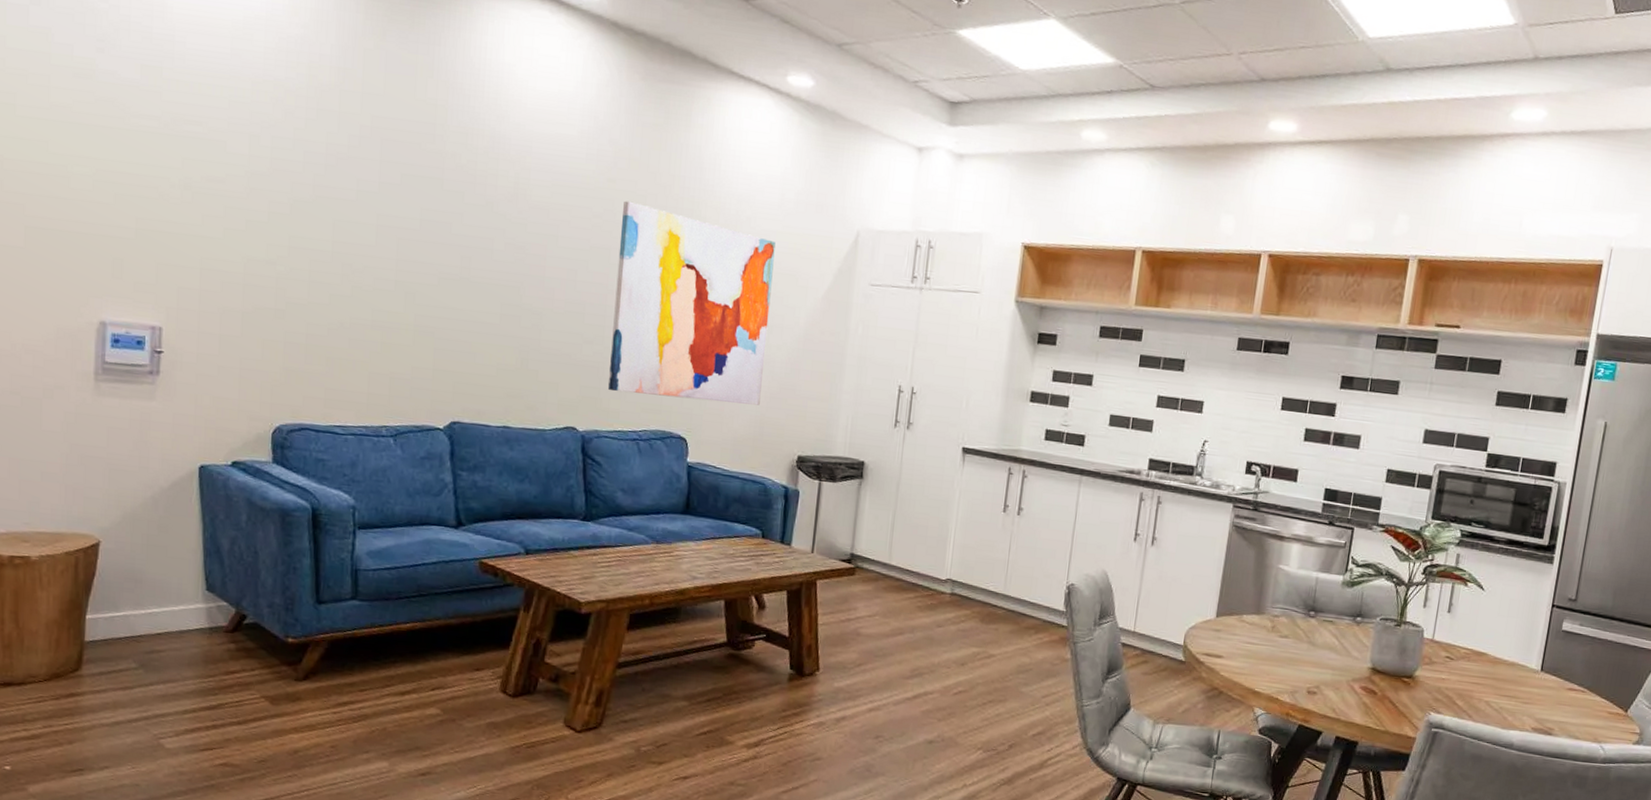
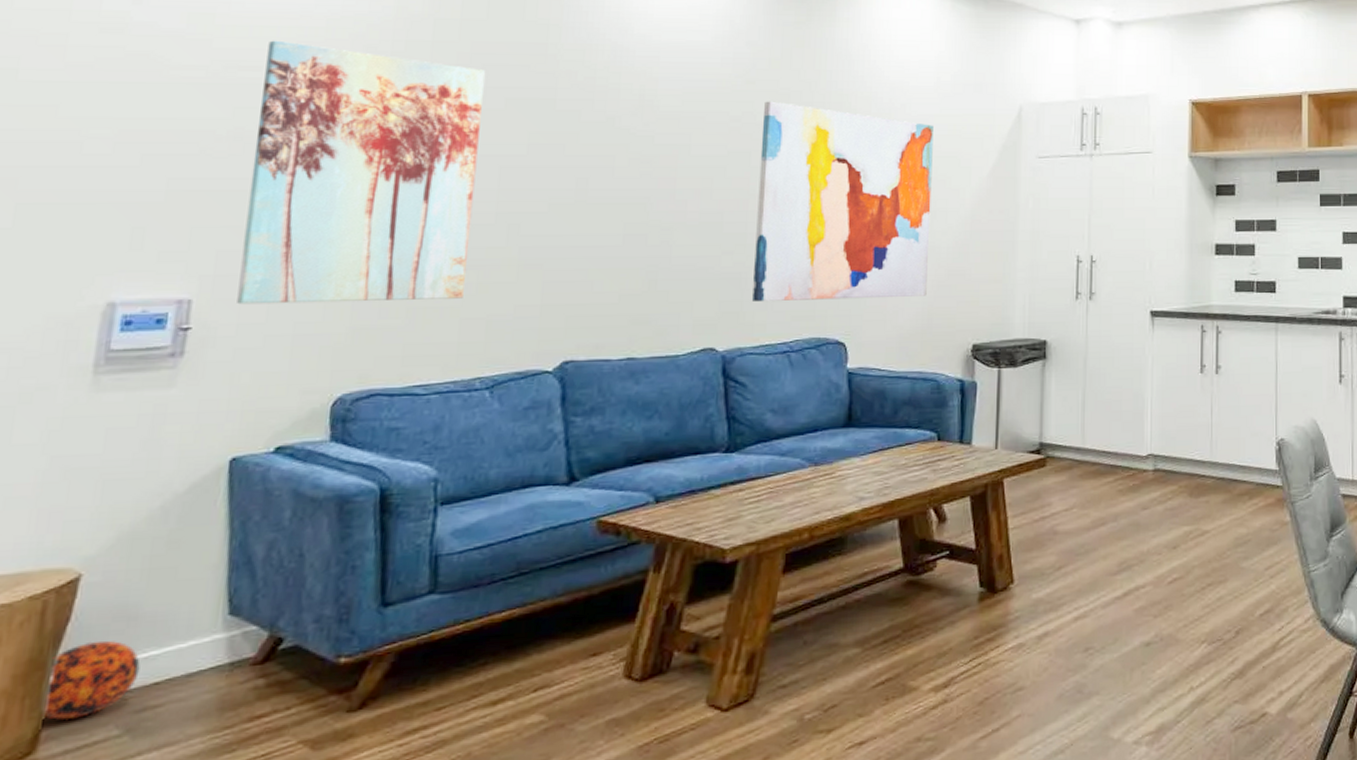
decorative ball: none [82,593,147,650] -> present [41,640,140,721]
wall art: none [196,97,384,355] -> present [237,40,486,305]

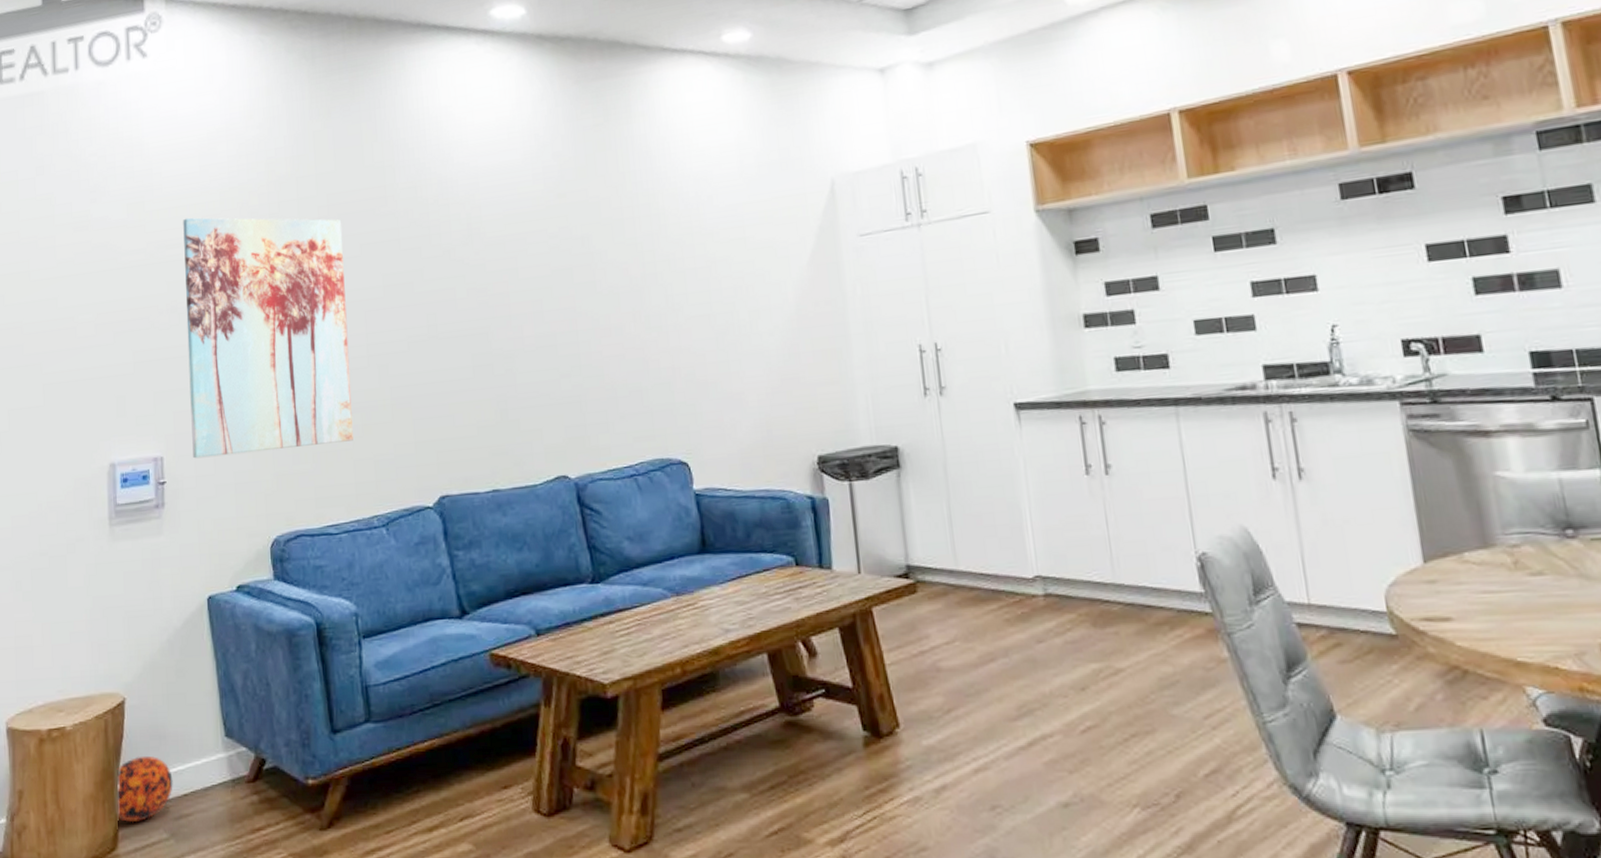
wall art: present [751,101,934,302] -> none [578,212,762,425]

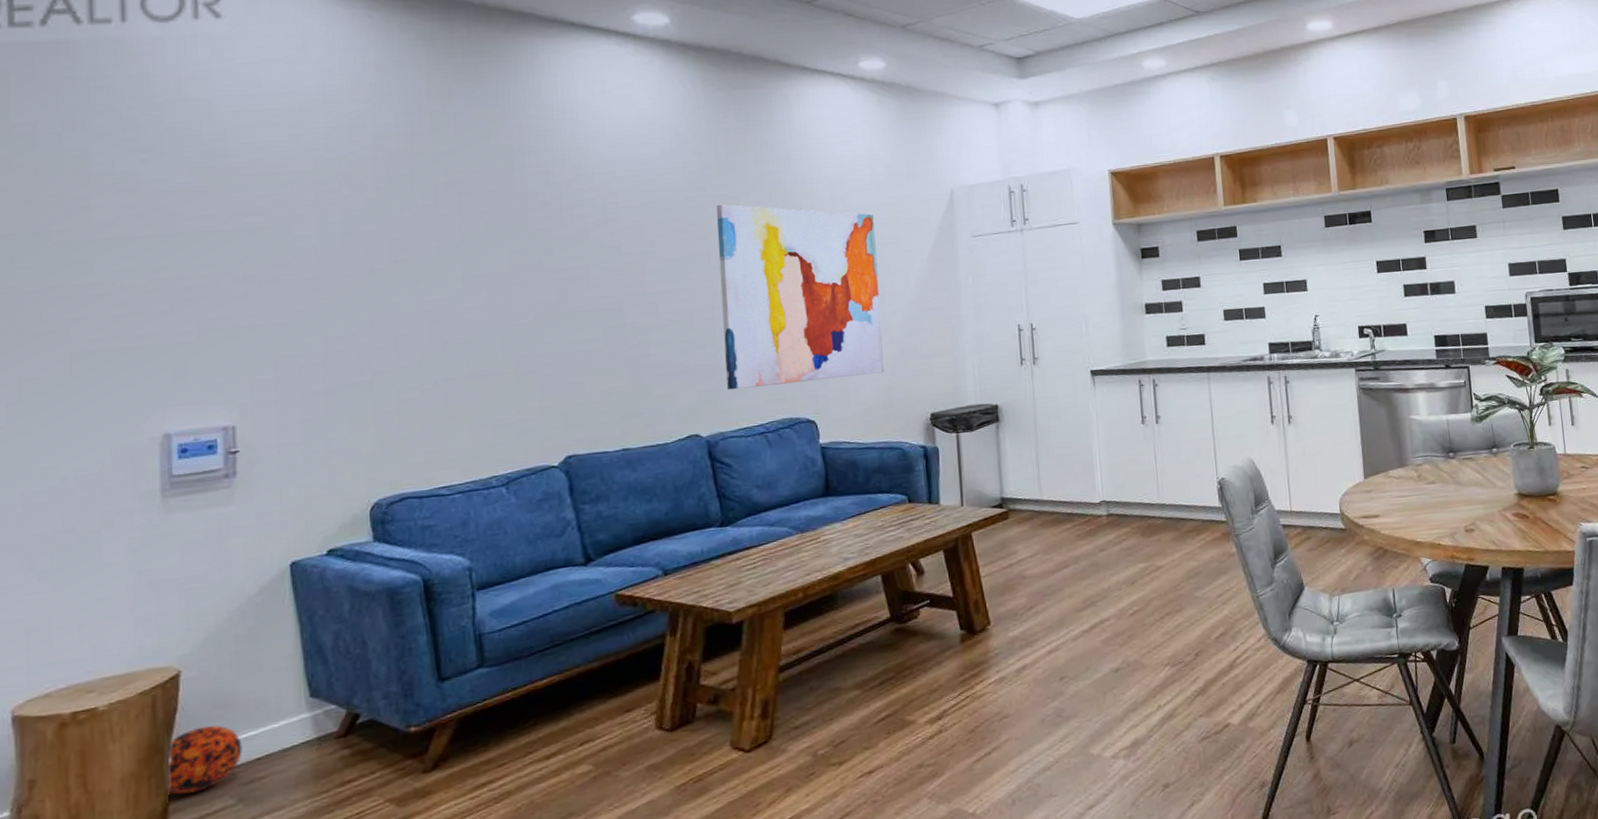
wall art: present [183,217,353,459] -> none [266,186,471,427]
wall art: none [578,212,762,425] -> present [716,204,884,390]

